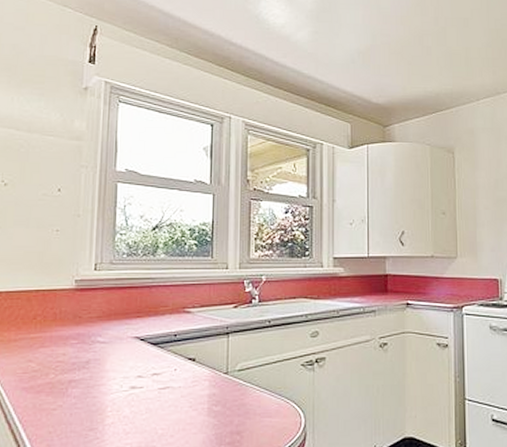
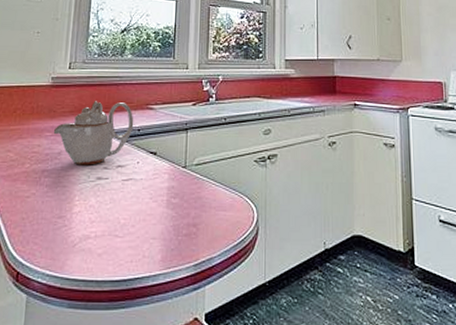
teapot: none [79,305,170,374] -> present [53,101,134,165]

